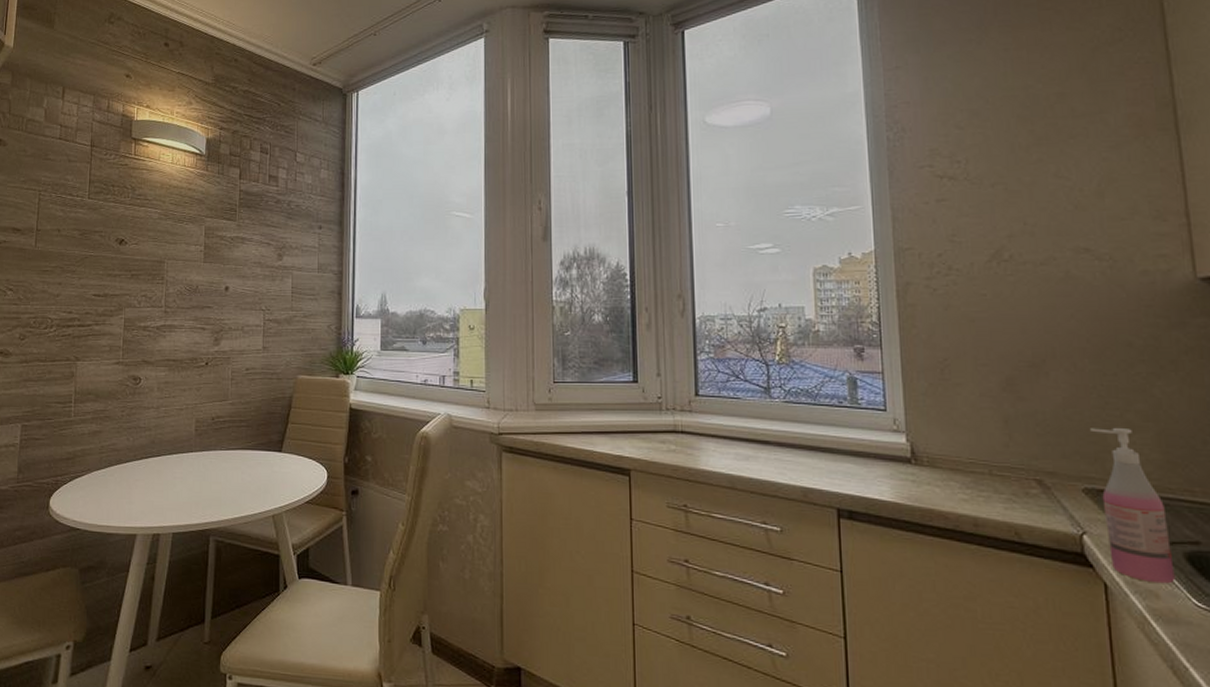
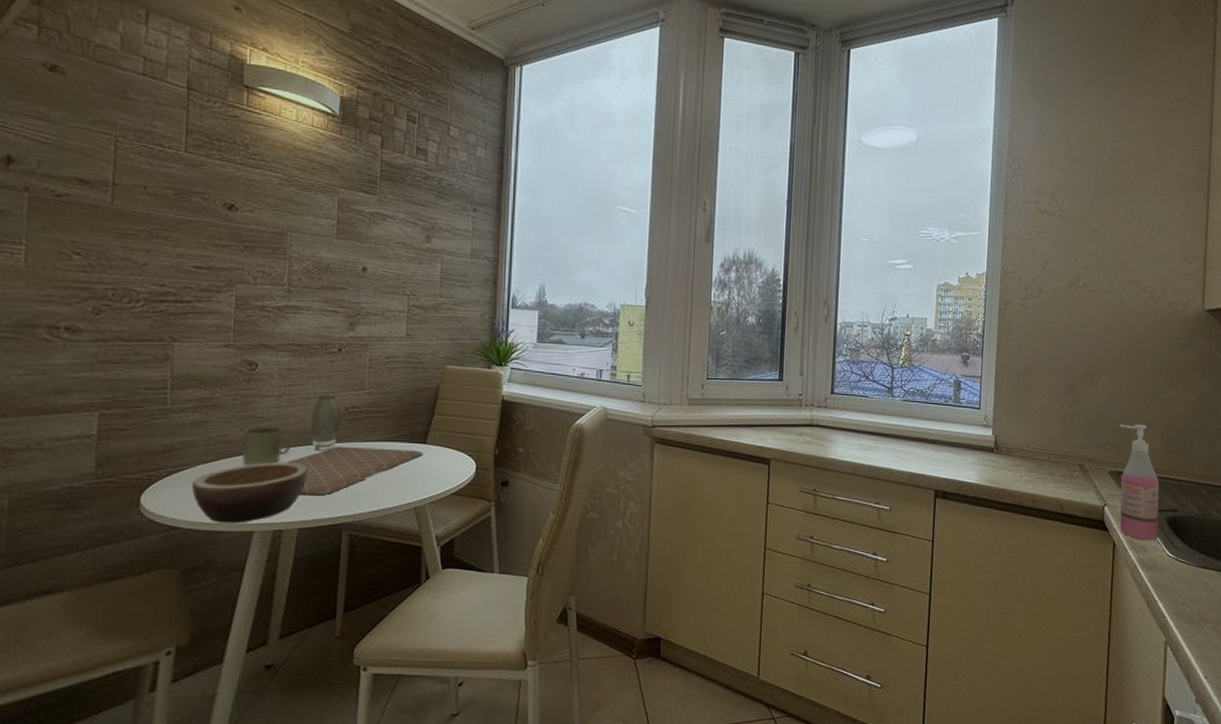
bowl: none [89,469,181,527] -> present [192,462,307,524]
mug: none [127,436,168,472] -> present [241,426,292,465]
placemat: none [164,454,280,502] -> present [287,446,424,496]
vase: none [183,406,207,458] -> present [311,395,340,450]

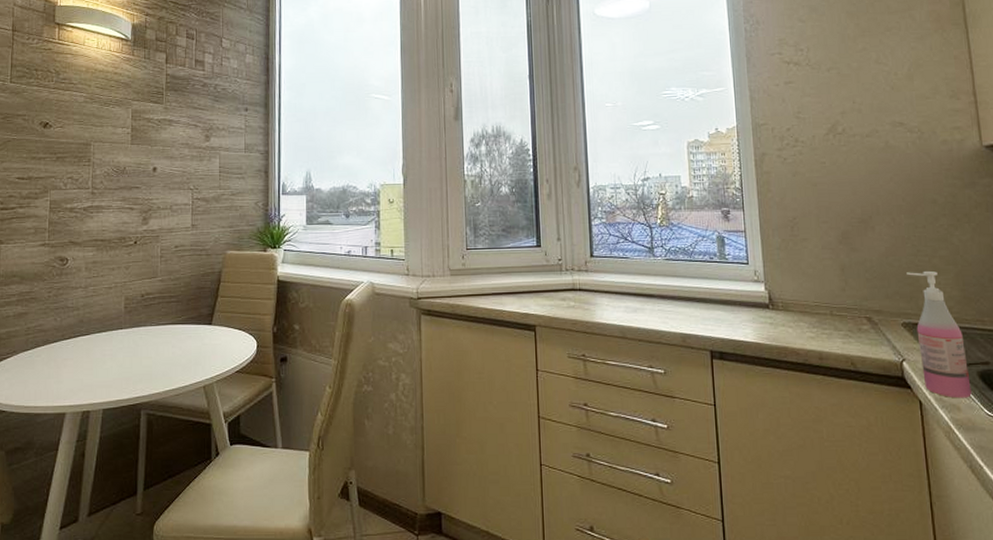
bowl: present [192,462,307,524] -> none [15,348,110,406]
mug: present [241,426,292,465] -> none [55,315,97,351]
placemat: present [287,446,424,496] -> none [93,330,210,378]
vase: present [311,395,340,450] -> none [113,284,137,335]

